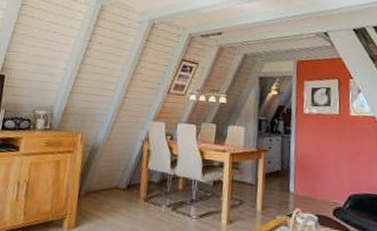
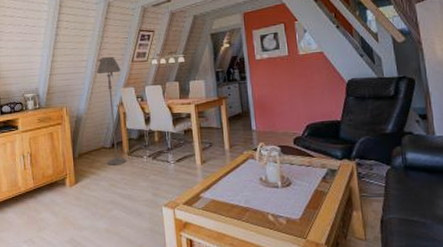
floor lamp: none [118,82,153,212] -> present [96,56,127,166]

